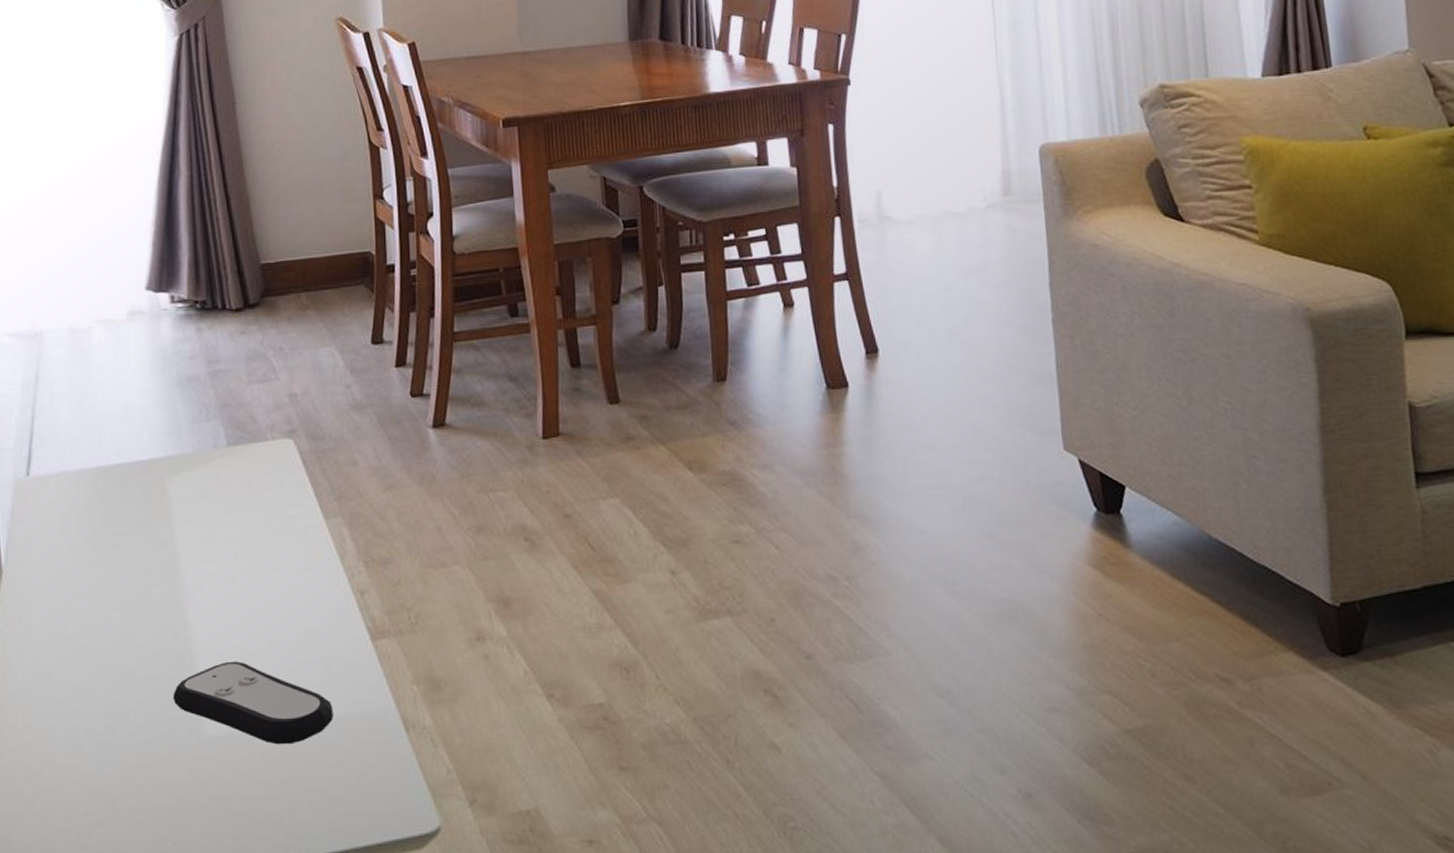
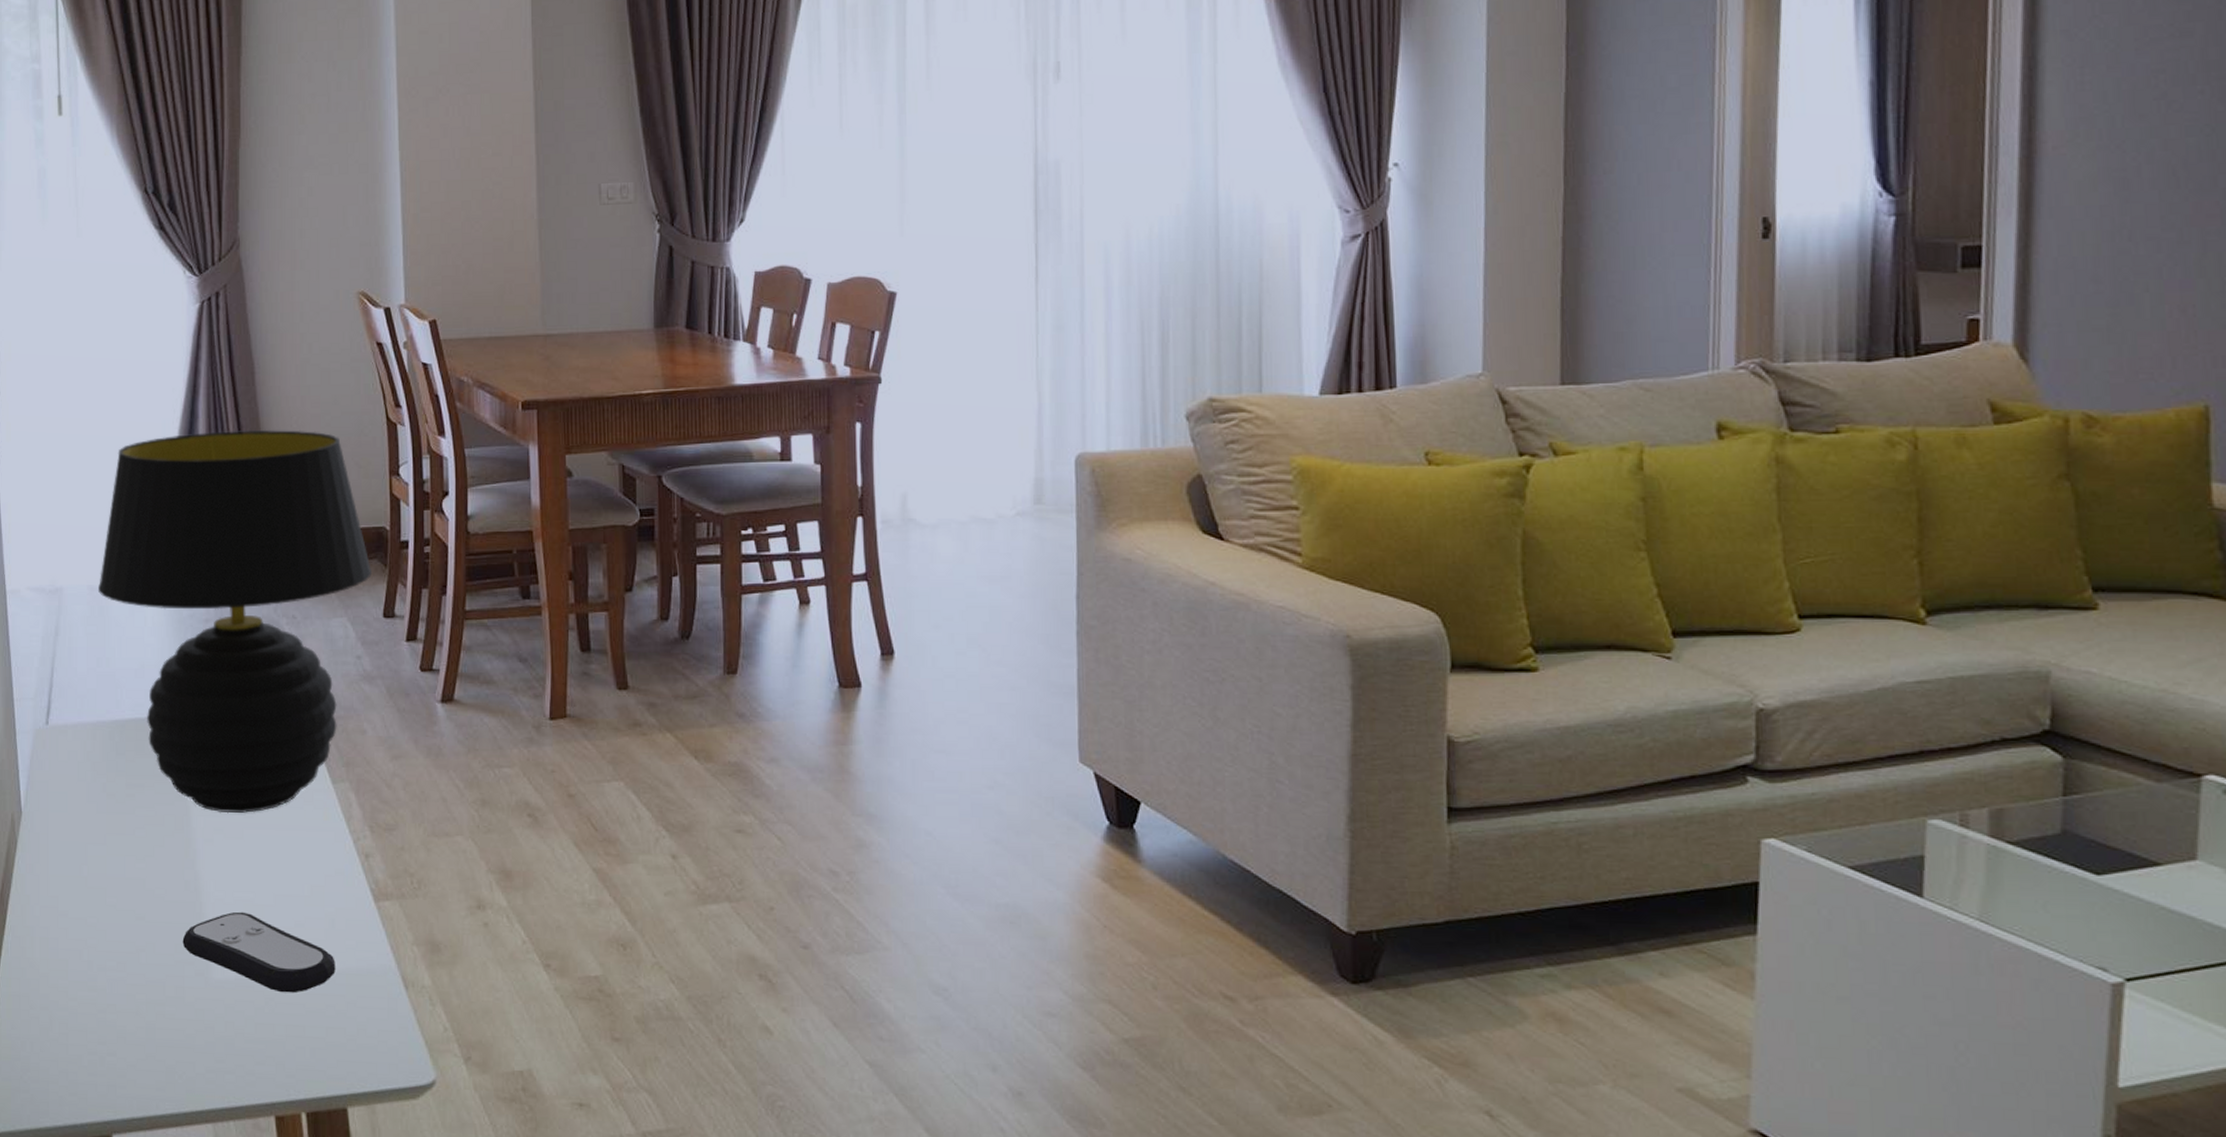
table lamp: none [80,158,358,558] -> present [98,429,371,814]

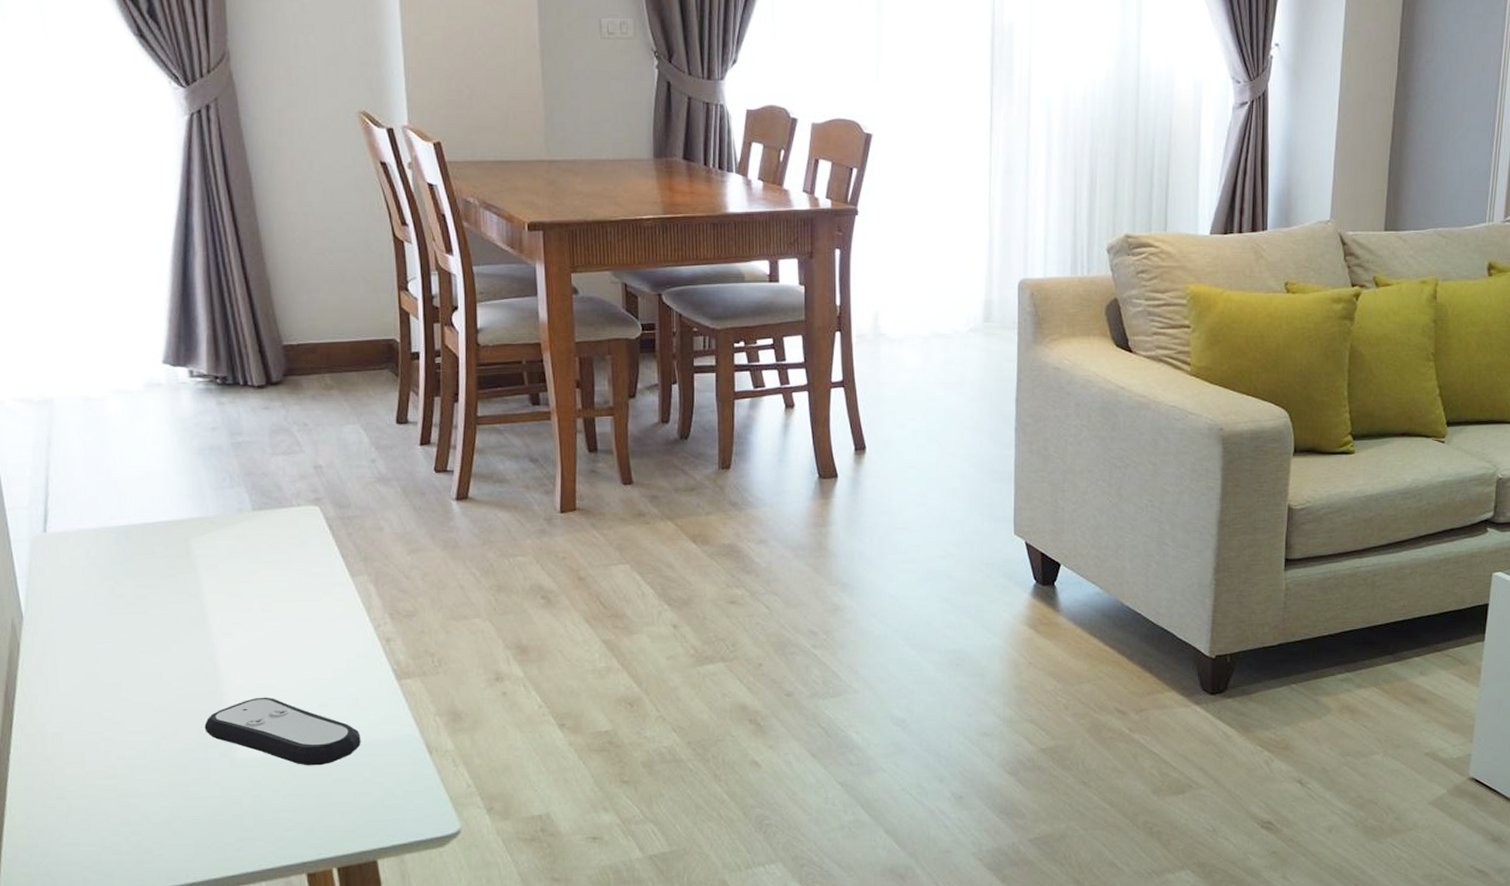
table lamp: present [98,429,371,814] -> none [93,243,383,609]

